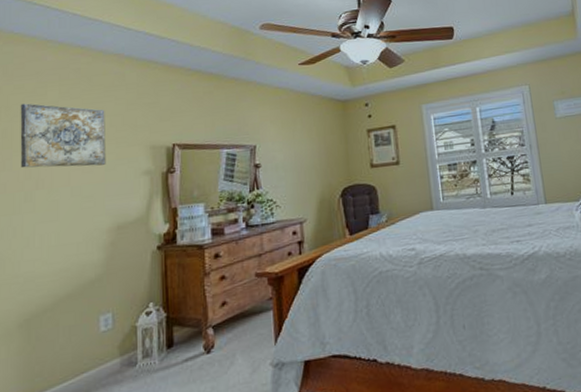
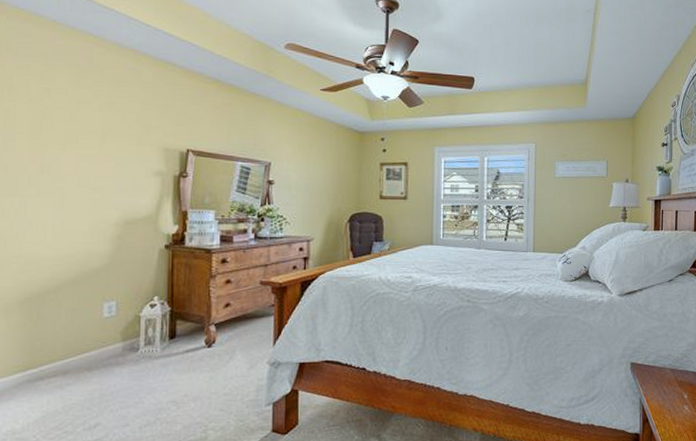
wall art: present [20,103,106,168] -> none [24,85,118,160]

